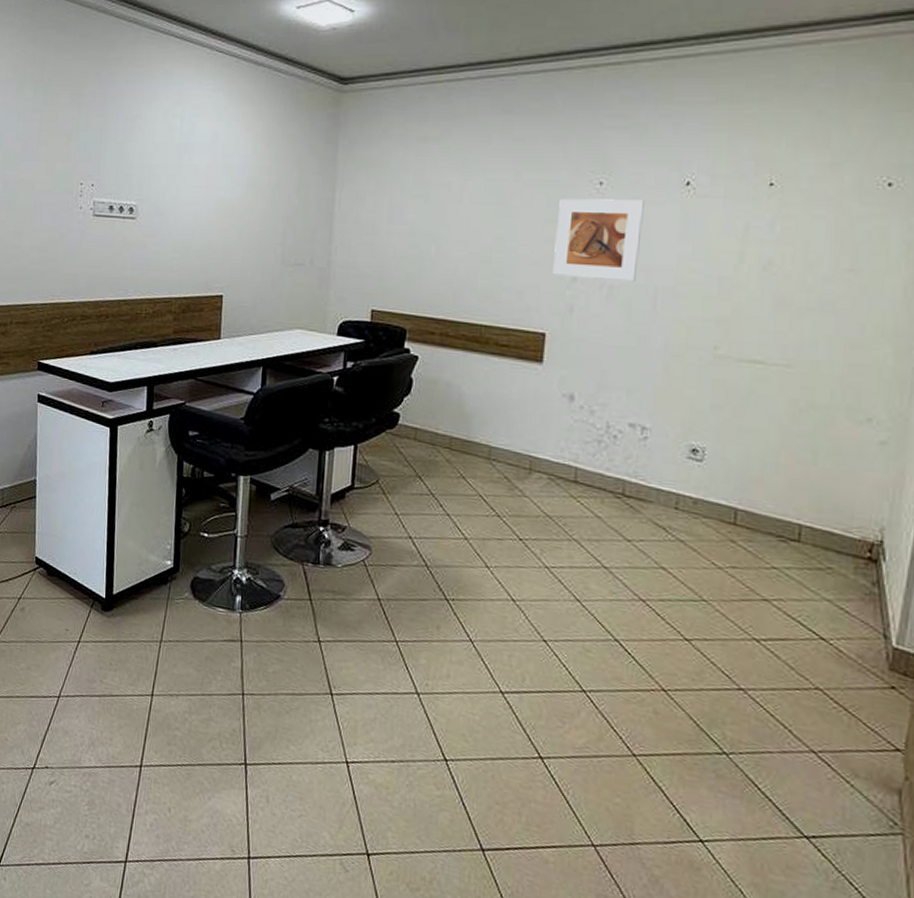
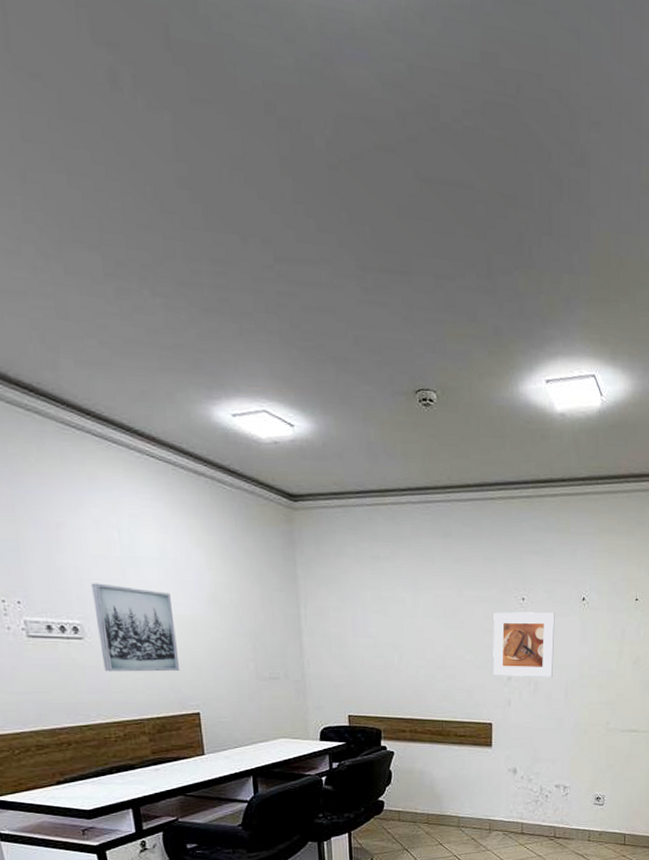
wall art: none [147,167,215,253] -> present [91,583,180,672]

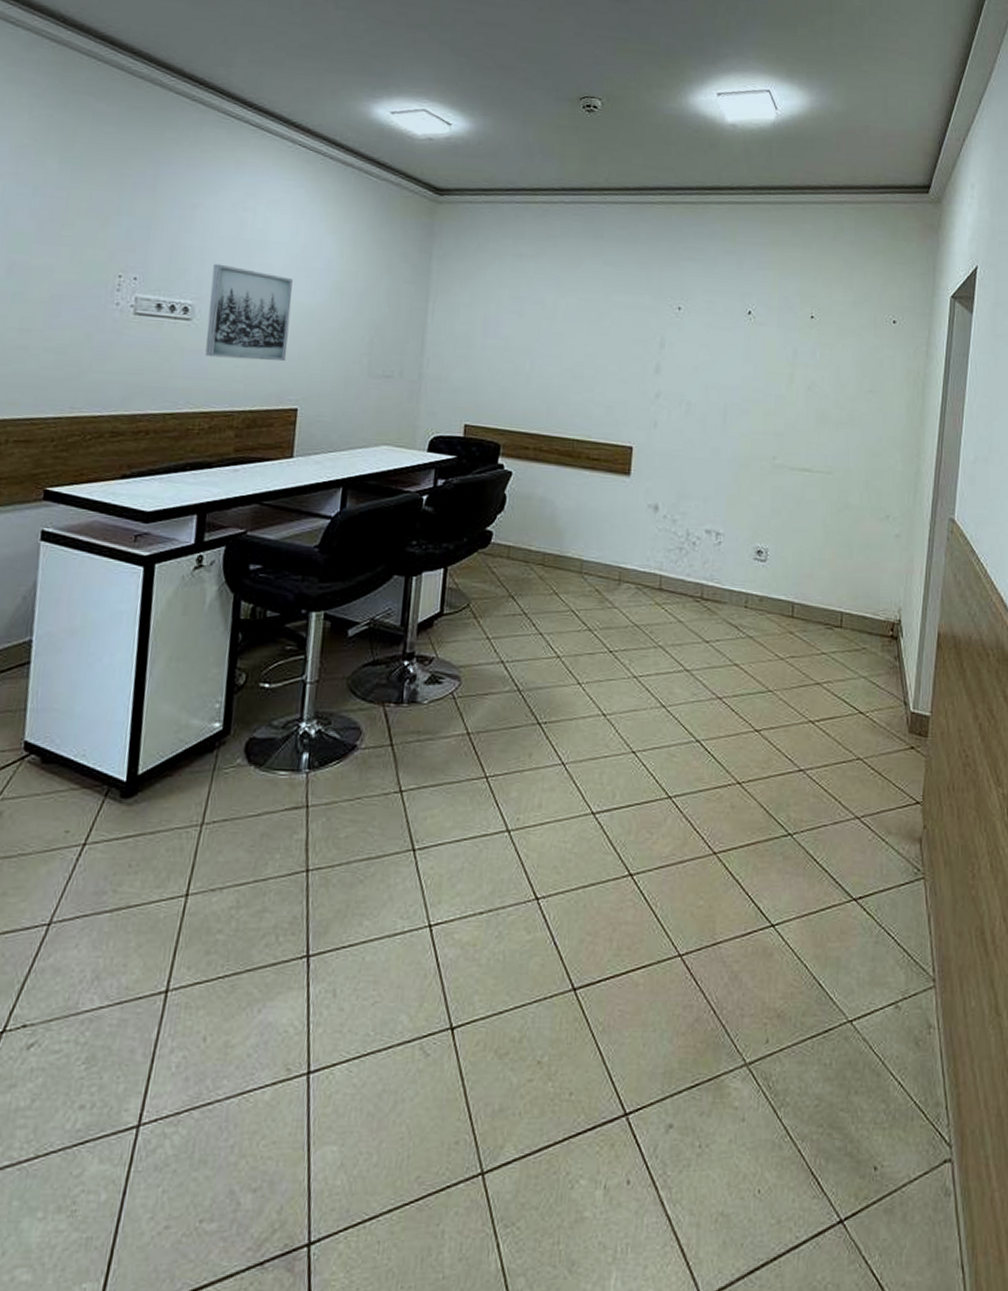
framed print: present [493,612,555,678] -> none [639,321,715,399]

